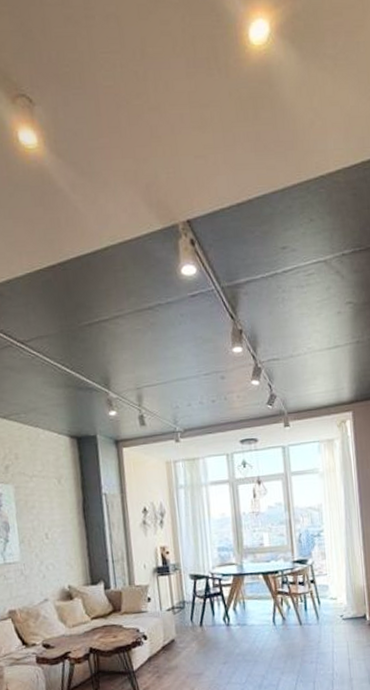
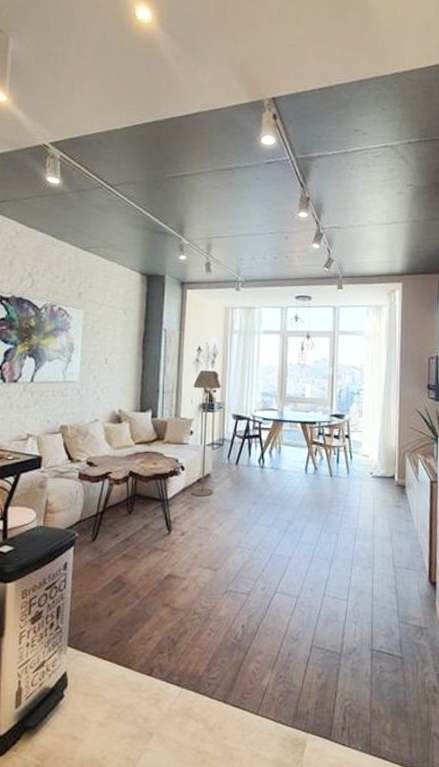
floor lamp: none [143,531,180,664] -> present [191,370,221,497]

